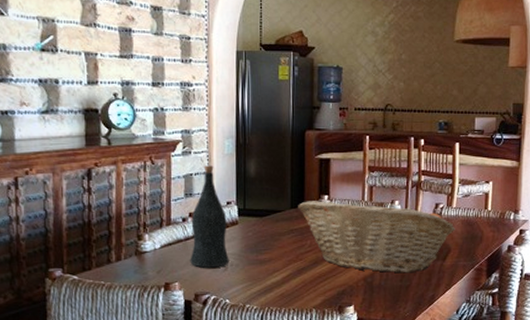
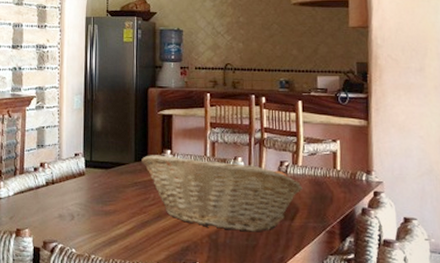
wine bottle: present [190,165,229,268] -> none [40,119,76,217]

